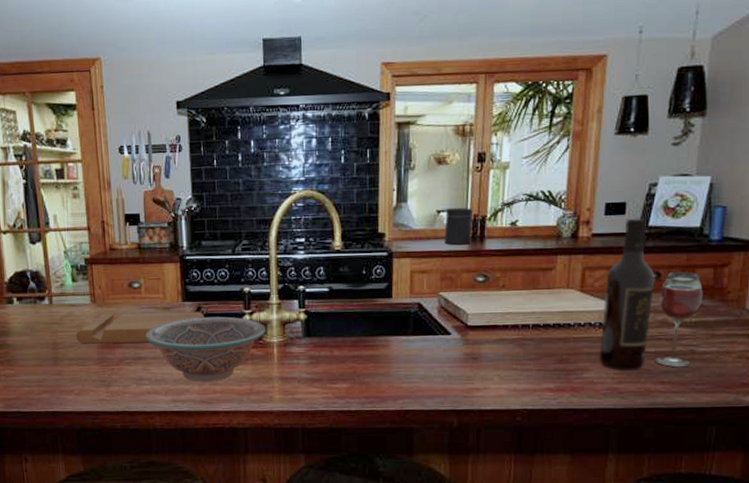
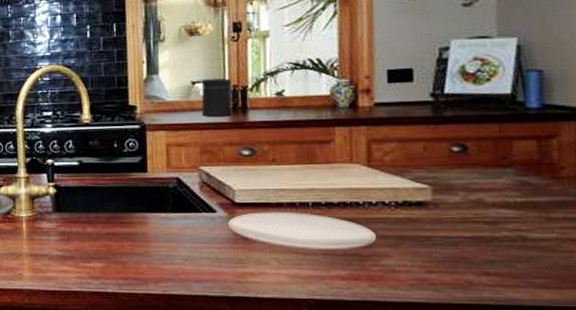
plate: none [460,333,582,367] -> present [228,211,377,251]
wine bottle: present [599,218,655,371] -> none [397,85,462,258]
wineglass: present [655,272,703,368] -> none [468,144,528,256]

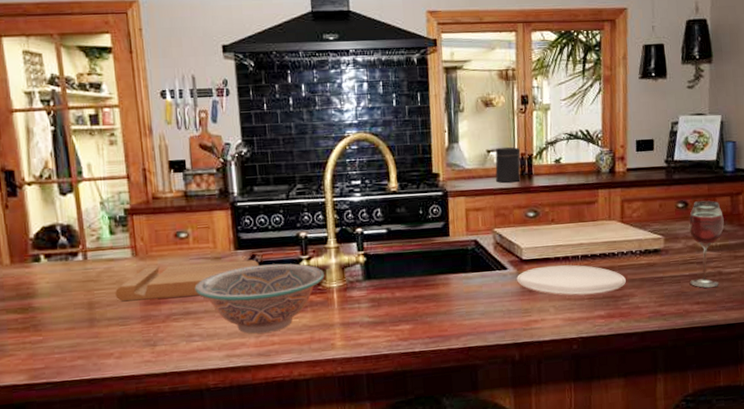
wineglass: none [468,144,528,256] -> present [688,200,724,288]

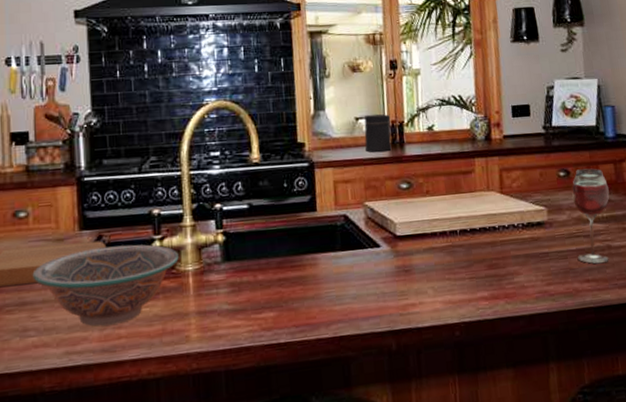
plate: present [517,265,627,296] -> none [391,240,510,276]

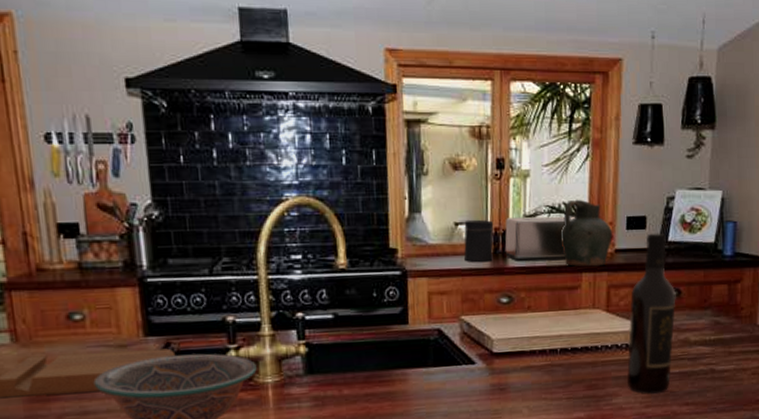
toaster: none [401,107,464,151] -> present [505,216,575,262]
ceramic jug: none [451,92,500,153] -> present [560,199,612,267]
wine bottle: none [522,119,569,272] -> present [626,233,676,394]
wineglass: present [571,168,610,264] -> none [679,288,720,388]

